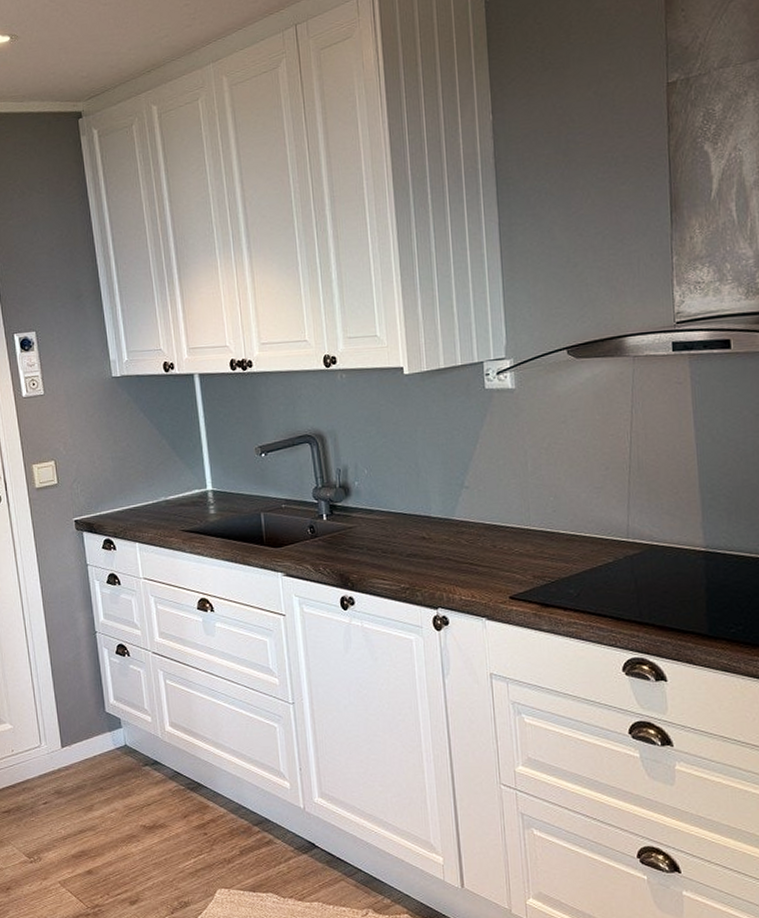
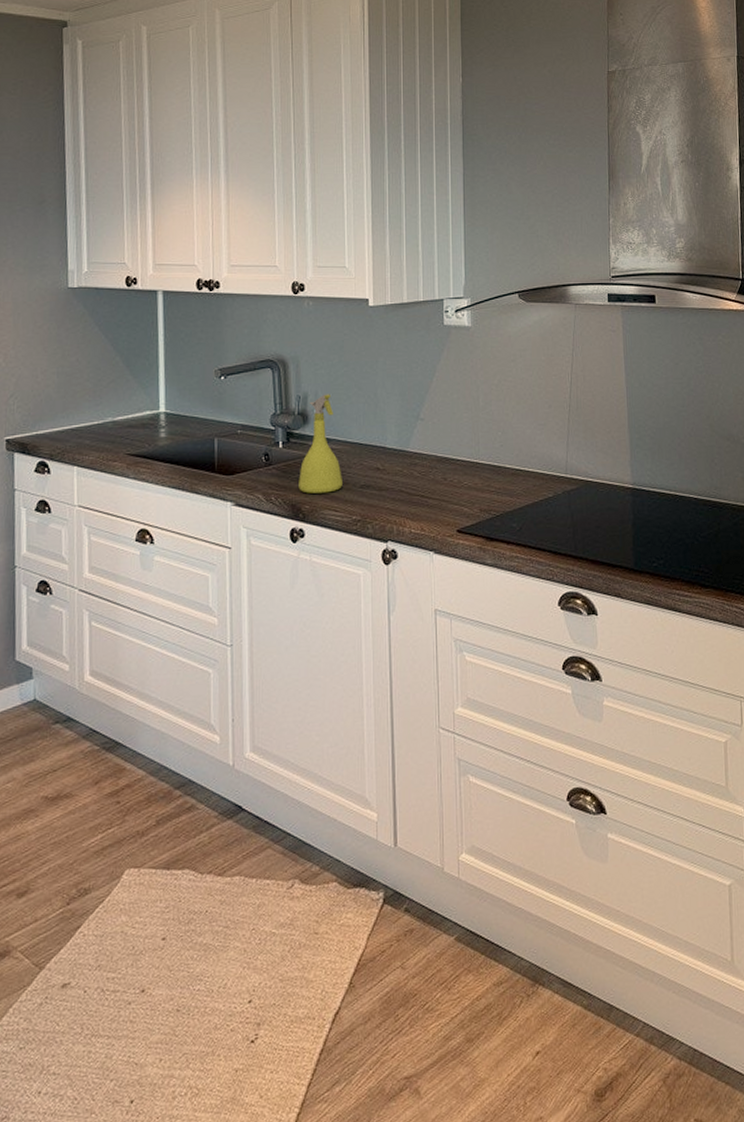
spray bottle: none [345,466,389,563] -> present [299,394,342,494]

